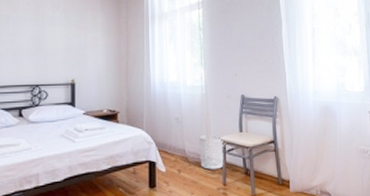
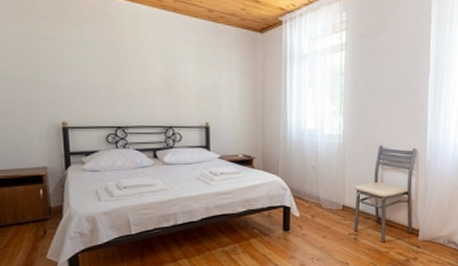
waste bin: present [199,135,224,170] -> none [333,184,358,216]

